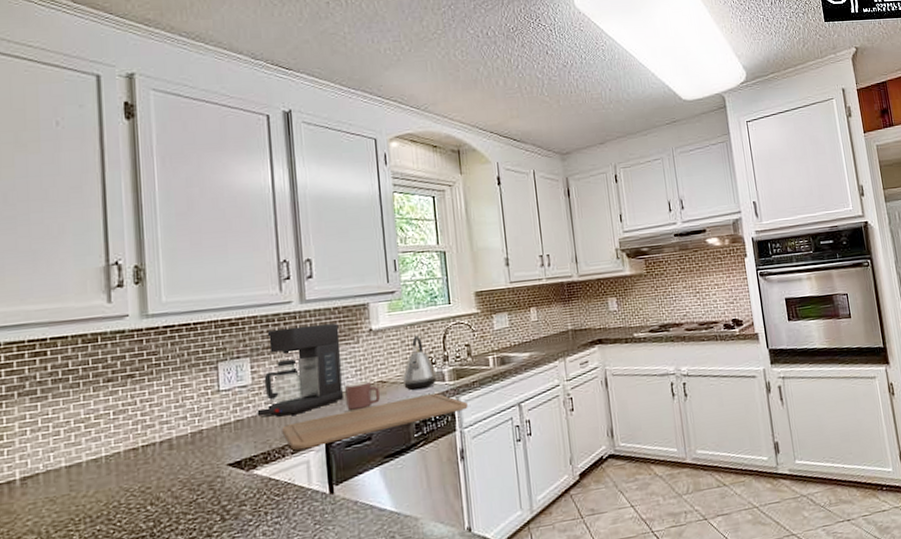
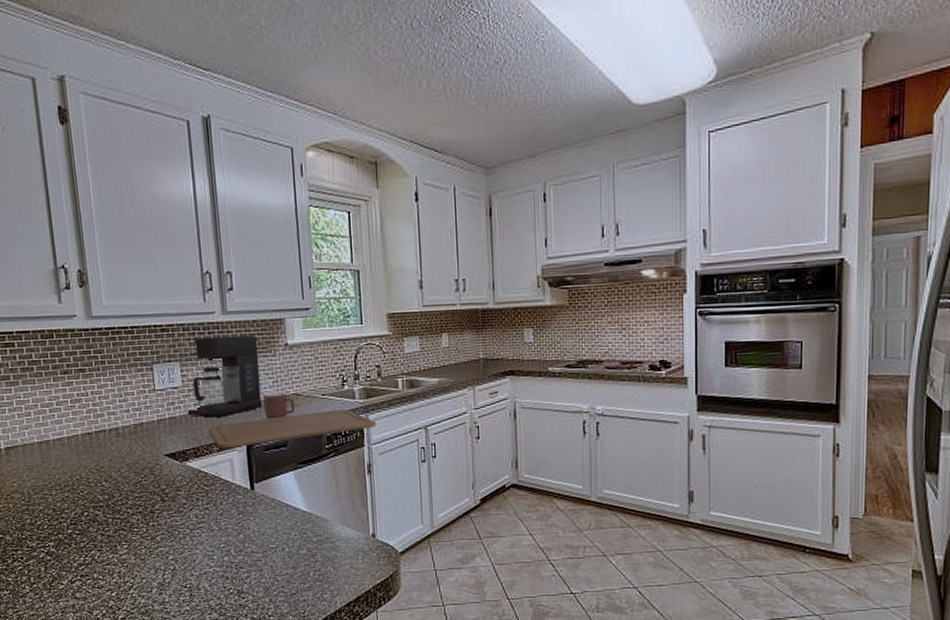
kettle: present [402,335,437,390] -> none [315,353,348,404]

